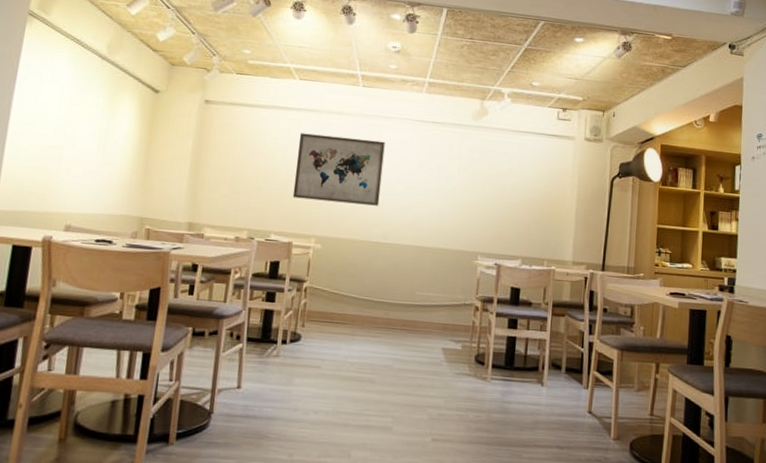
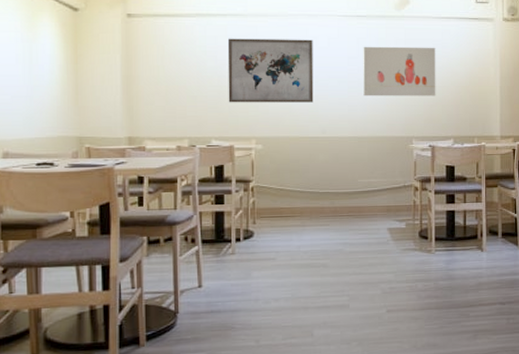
wall art: none [431,153,511,212] -> present [363,46,436,96]

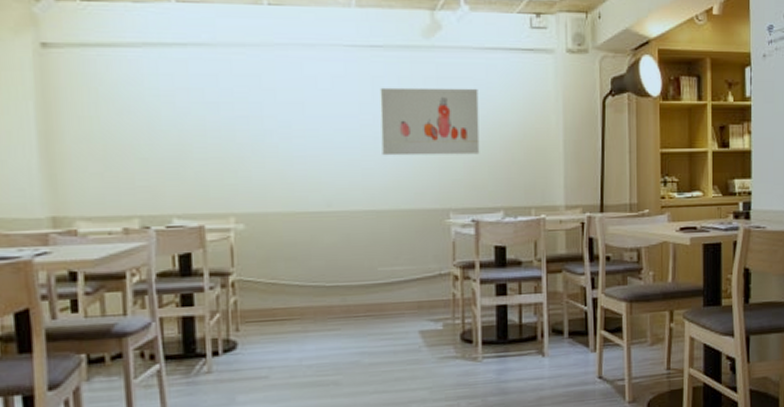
wall art: present [227,38,314,103] -> none [189,77,314,167]

